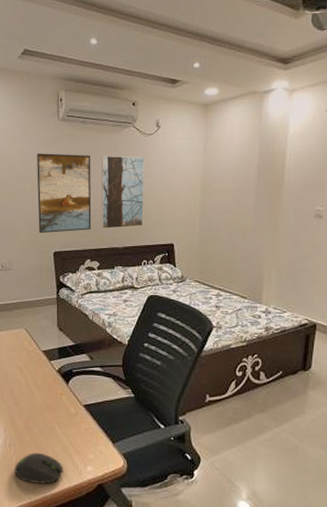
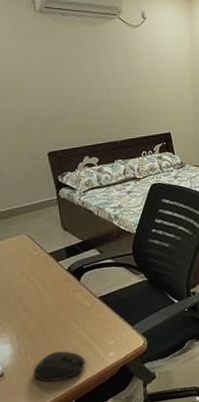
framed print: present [36,153,92,234] -> none [14,48,86,135]
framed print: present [101,155,145,229] -> none [87,48,140,124]

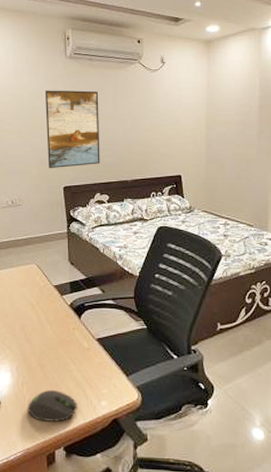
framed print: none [14,48,86,135] -> present [44,90,100,169]

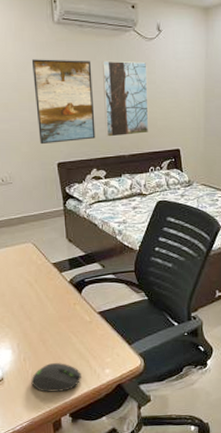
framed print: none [108,91,152,163] -> present [101,60,149,137]

